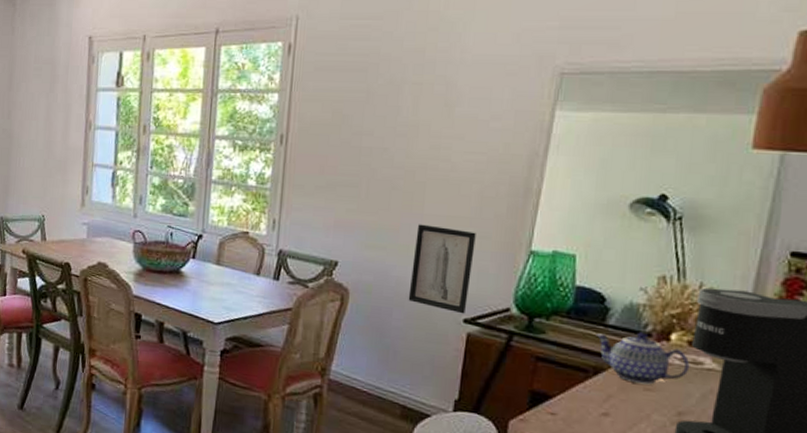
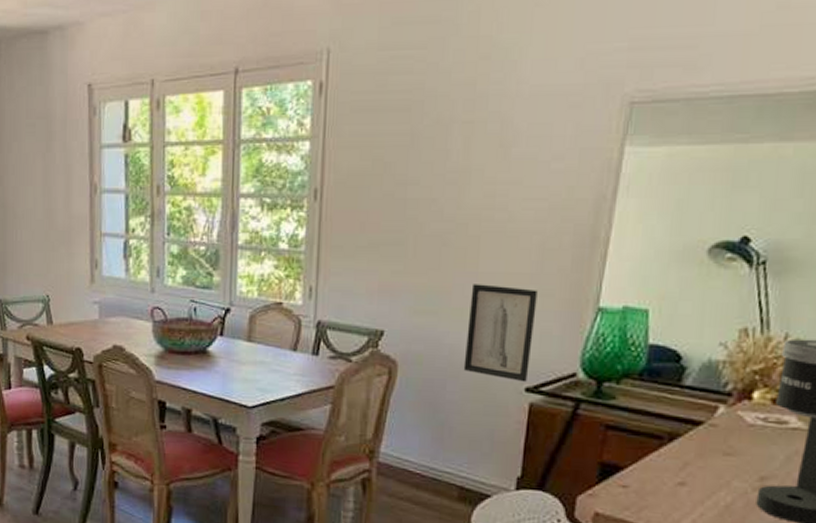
teapot: present [595,332,690,385] -> none [671,392,774,449]

